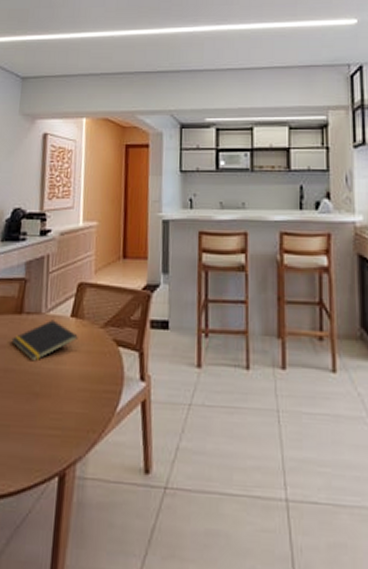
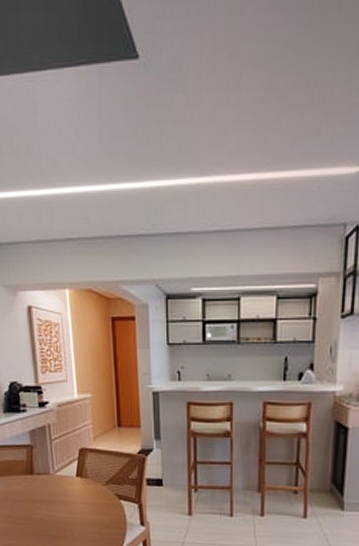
notepad: present [11,320,78,362] -> none [27,479,84,512]

